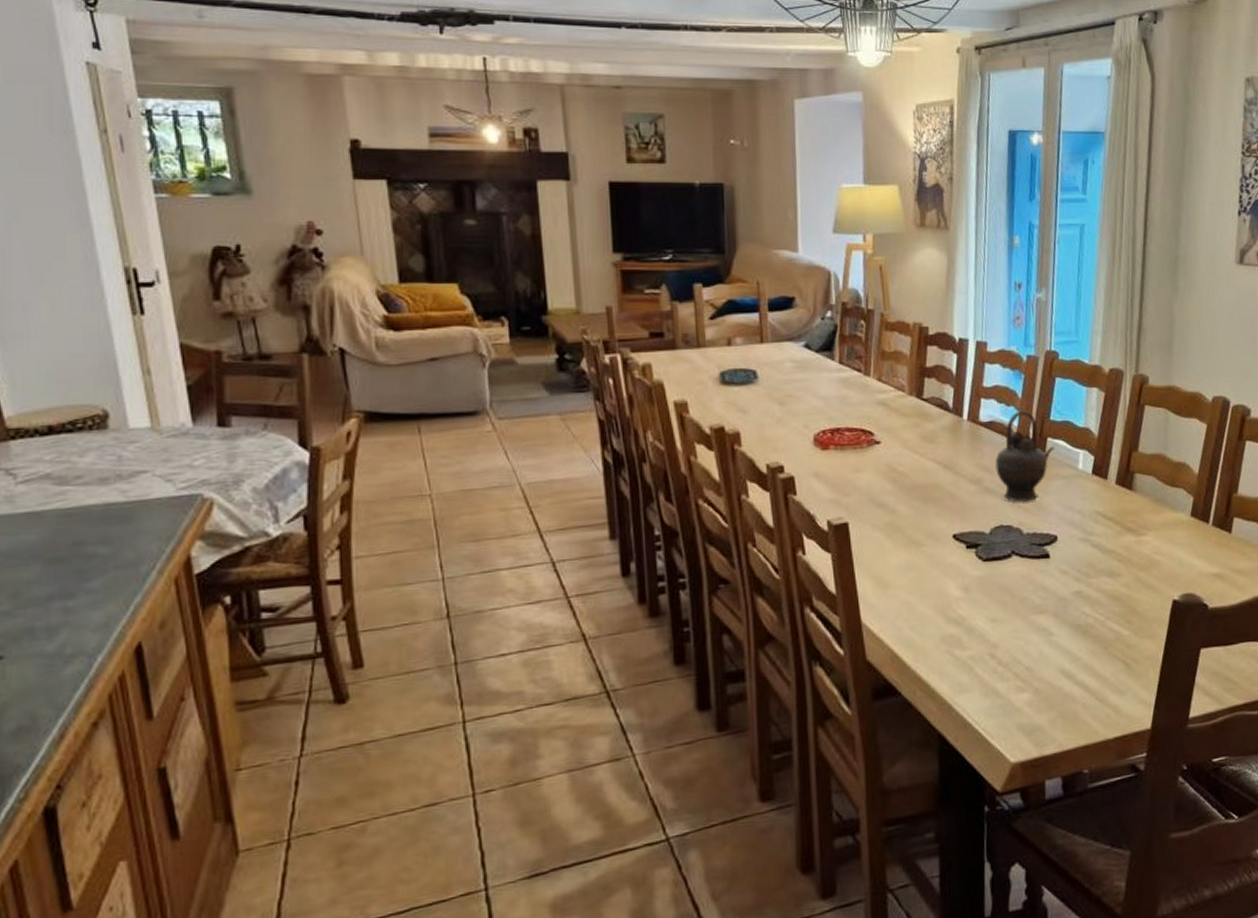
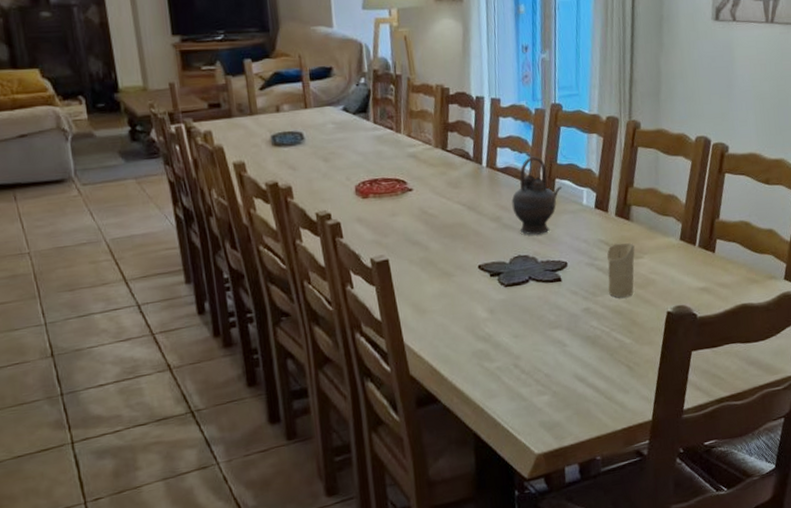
candle: none [1104,516,1138,581] -> present [607,243,635,298]

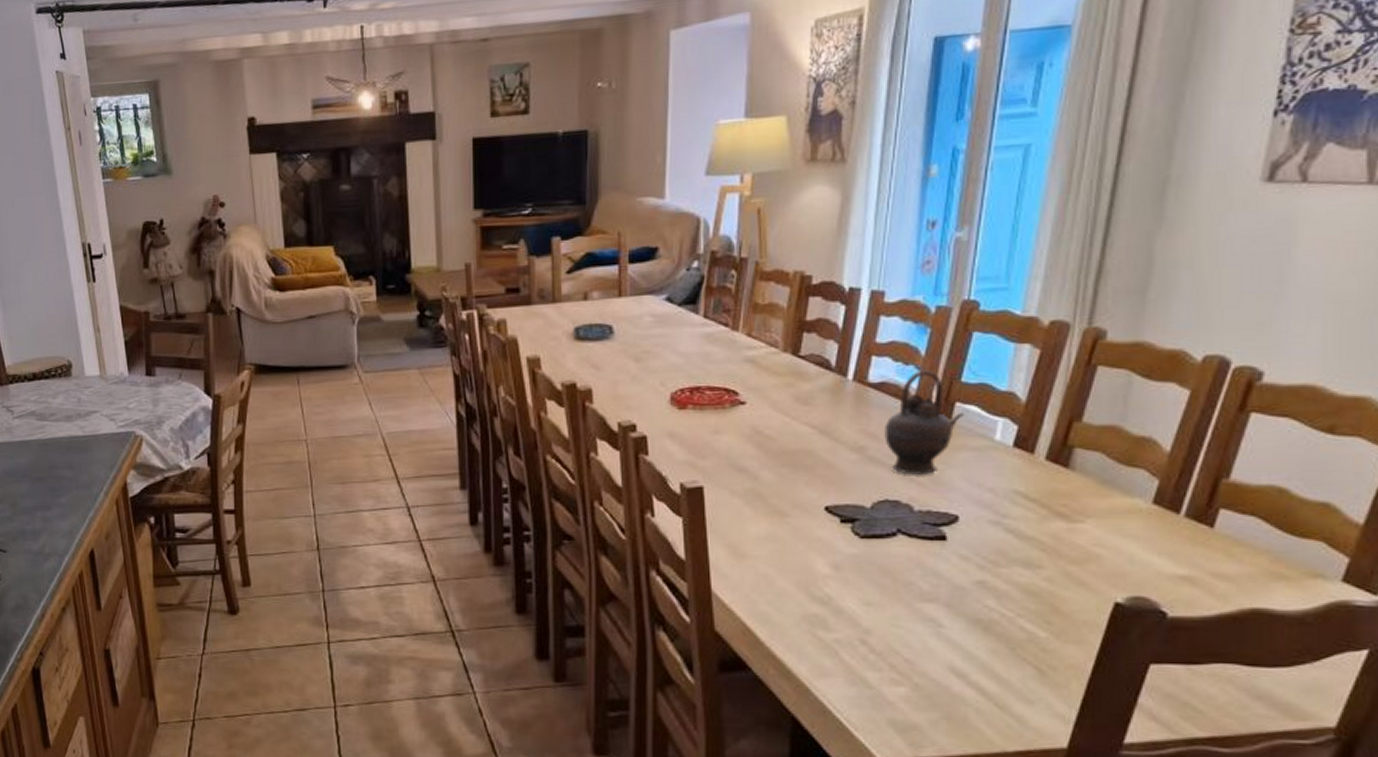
candle: present [607,243,635,298] -> none [1019,498,1072,574]

